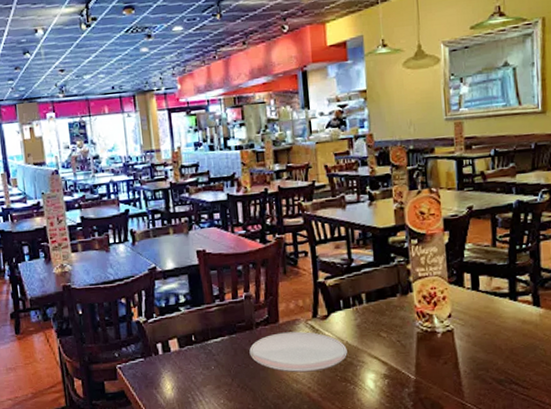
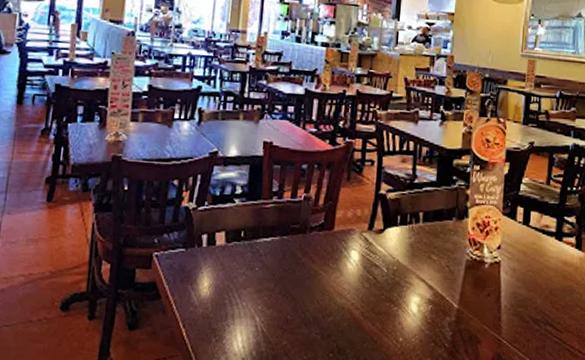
plate: present [249,331,347,373] -> none [298,241,397,288]

